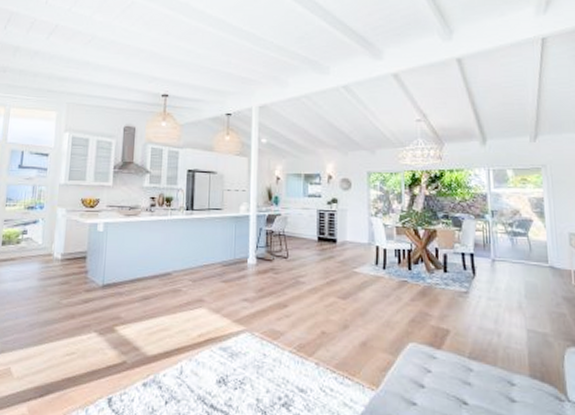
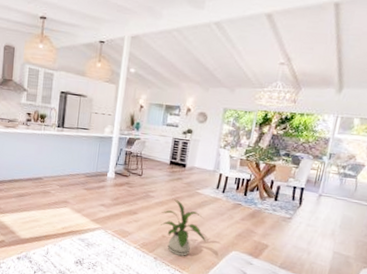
house plant: none [316,283,375,357] -> present [161,199,206,256]

